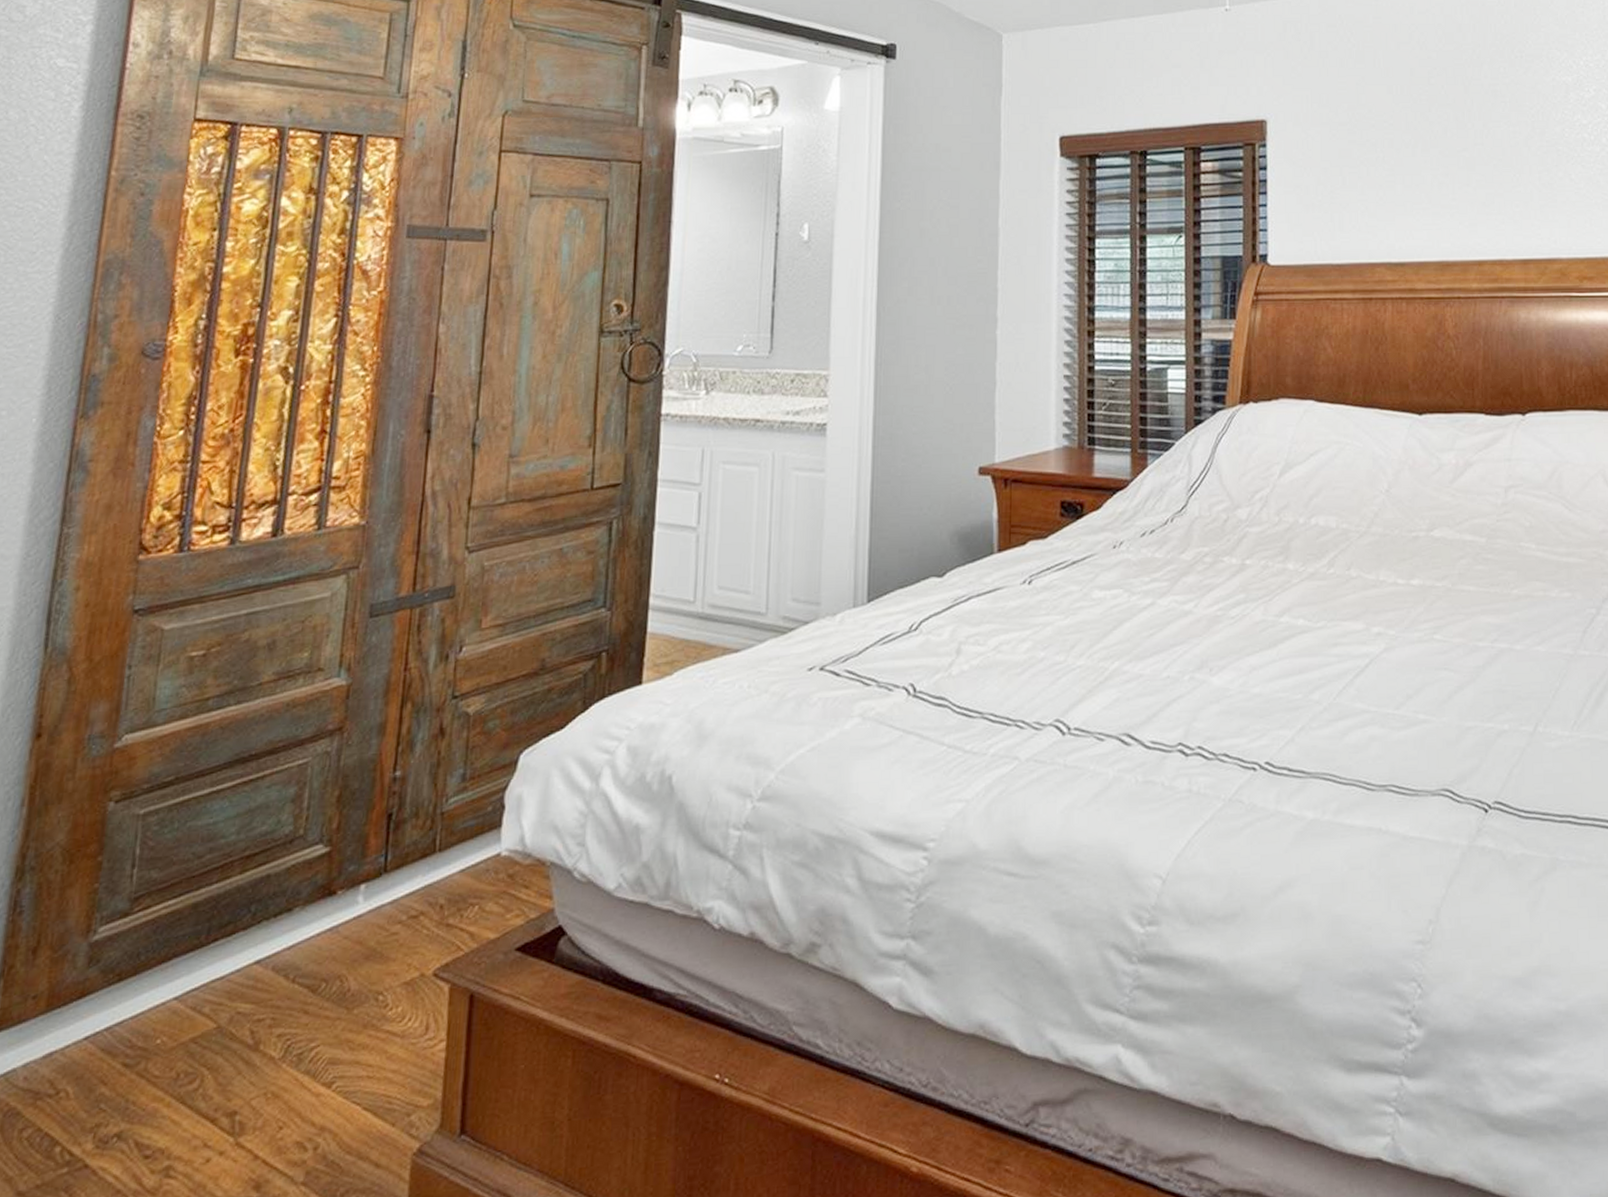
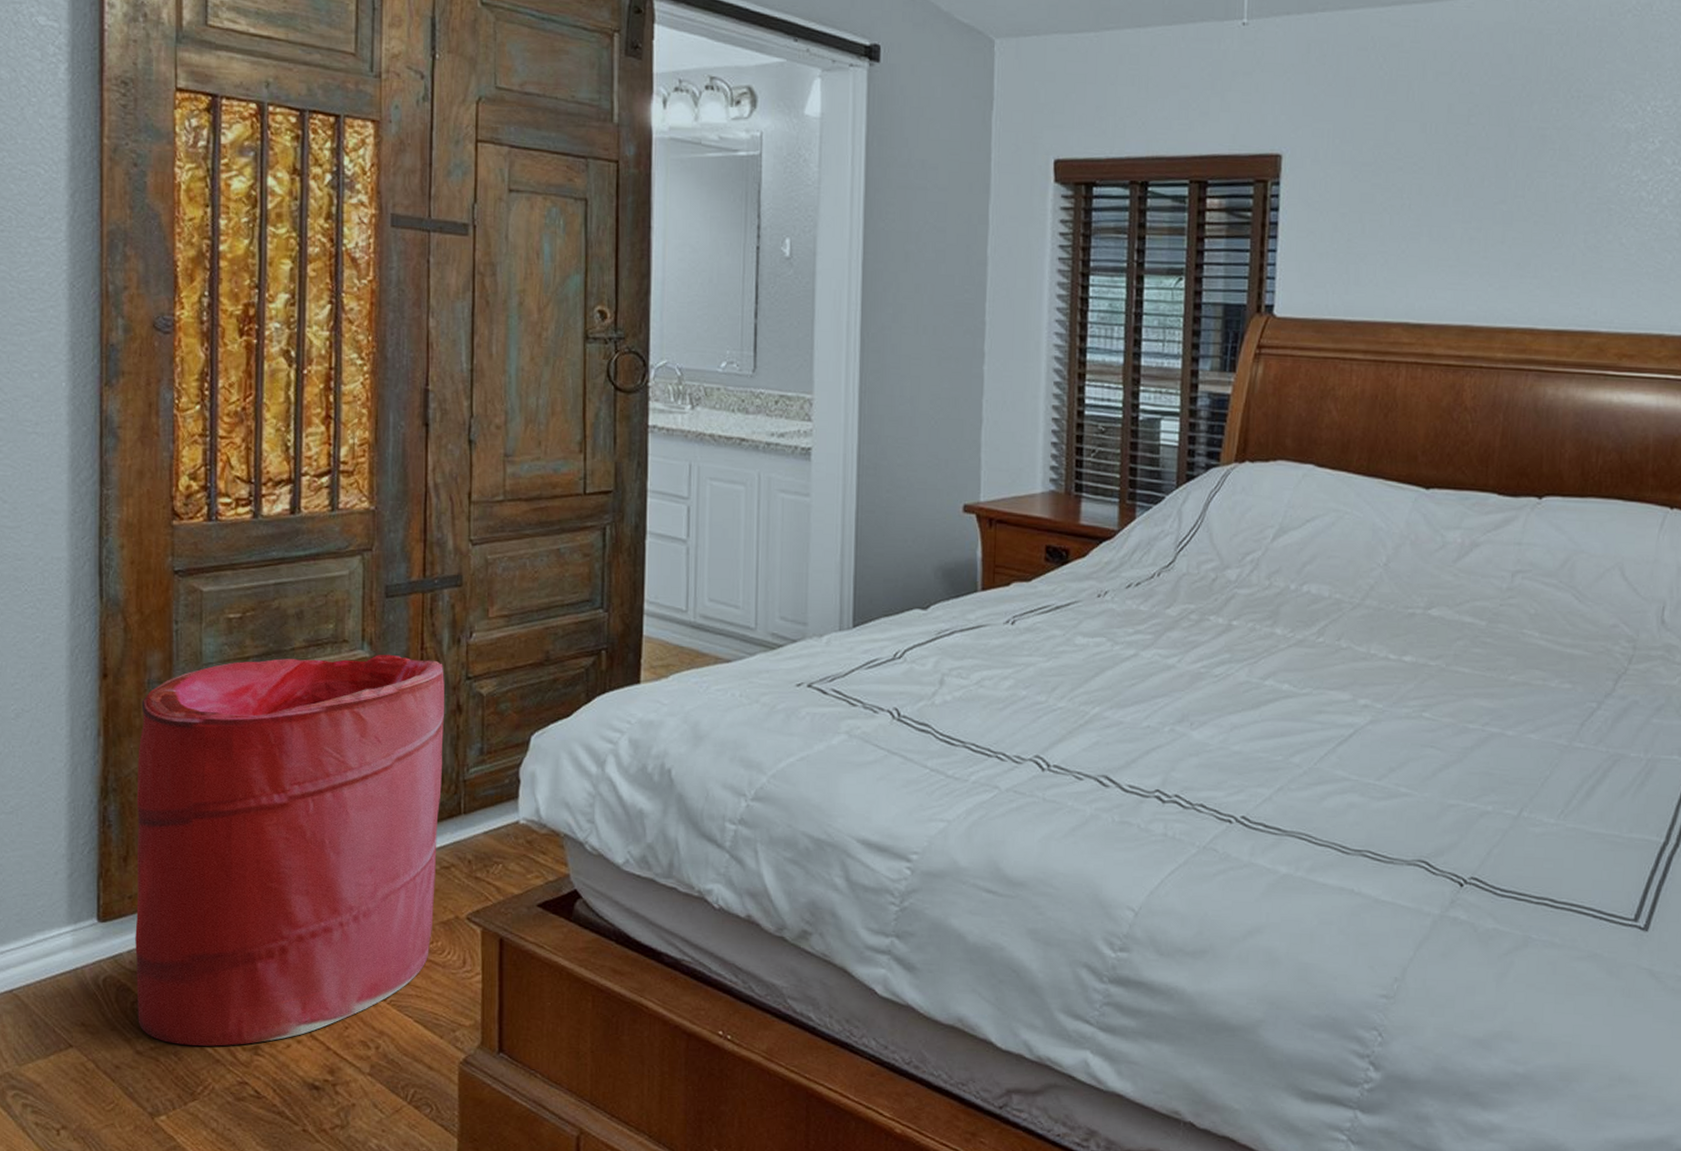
laundry hamper: none [24,679,428,1177] -> present [135,654,445,1047]

